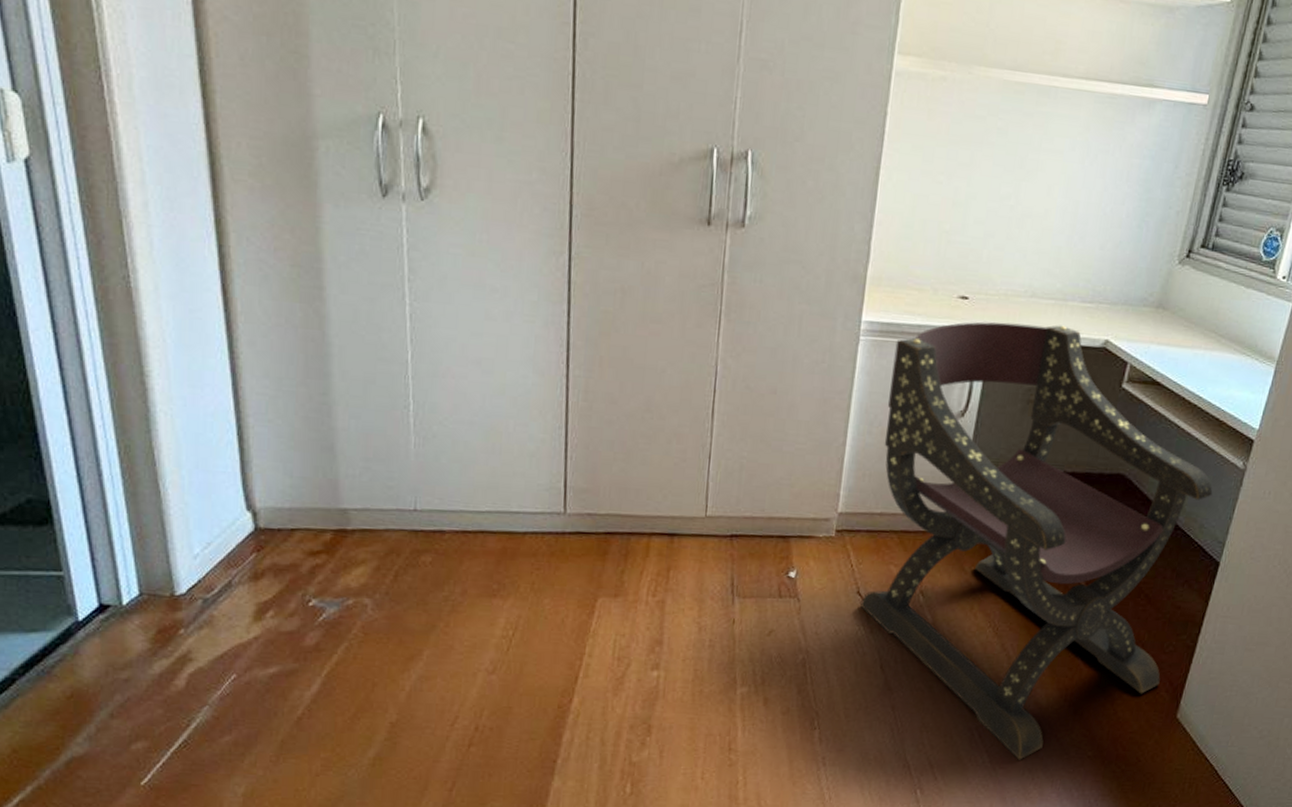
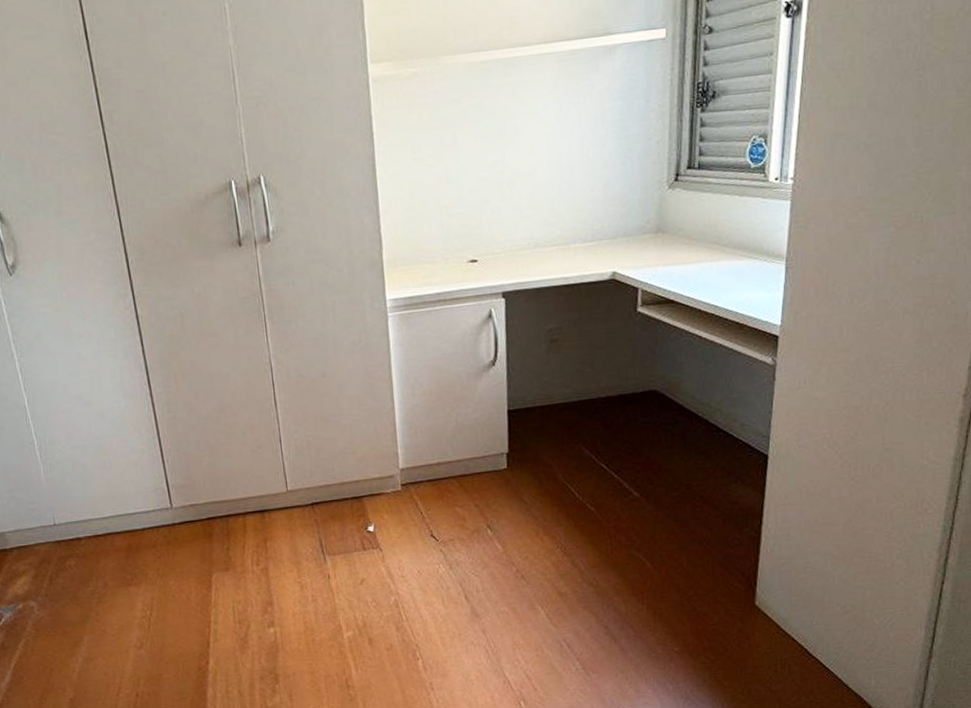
chair: present [860,321,1213,760] -> none [420,267,747,664]

